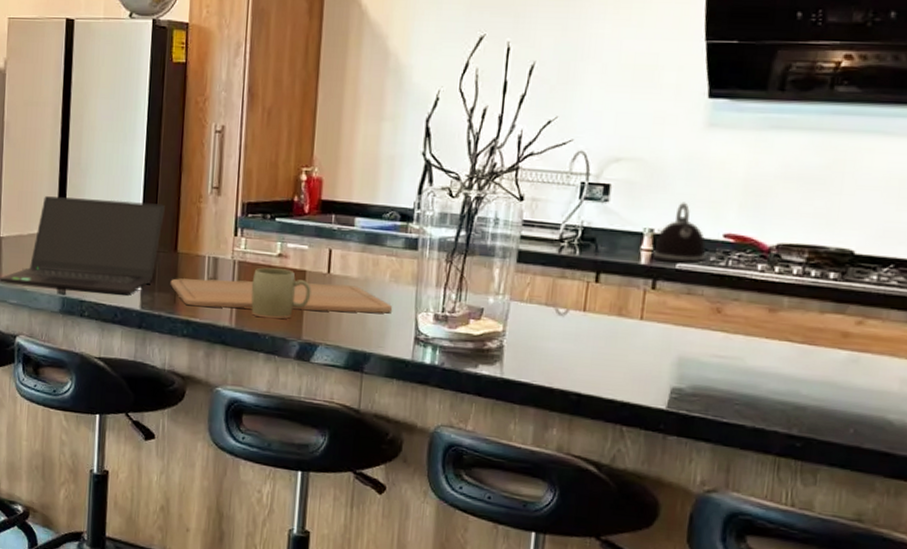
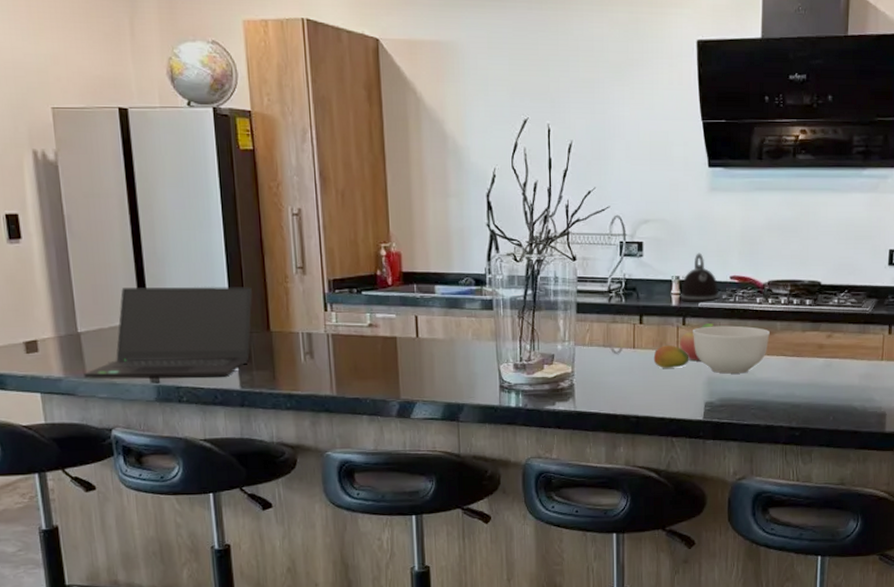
chopping board: present [170,278,392,314] -> none [267,346,477,380]
mug: present [250,267,312,319] -> none [347,337,404,384]
fruit: none [608,311,657,341] -> present [653,344,689,368]
fruit: none [645,290,694,335] -> present [680,323,714,361]
bowl: none [663,293,772,358] -> present [693,325,770,374]

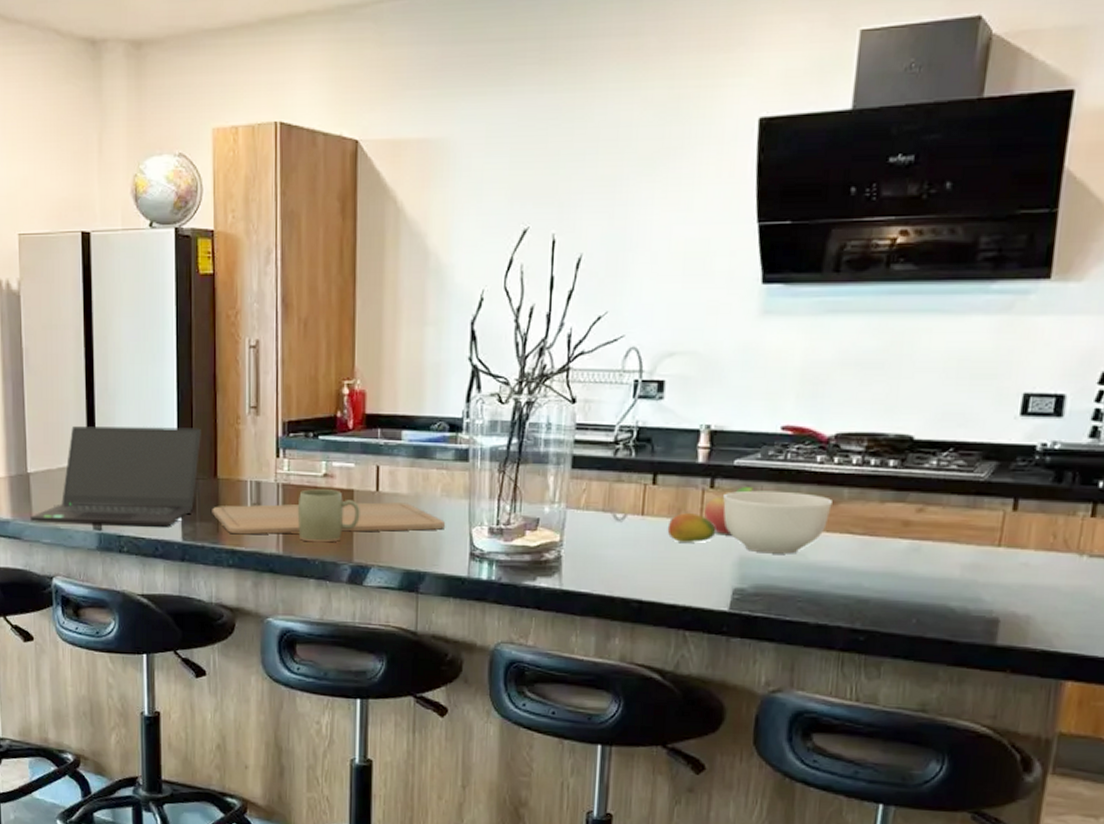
chopping board: none [267,346,477,380] -> present [212,502,445,535]
mug: none [347,337,404,384] -> present [297,489,360,543]
kettle: present [681,253,719,303] -> none [710,395,764,461]

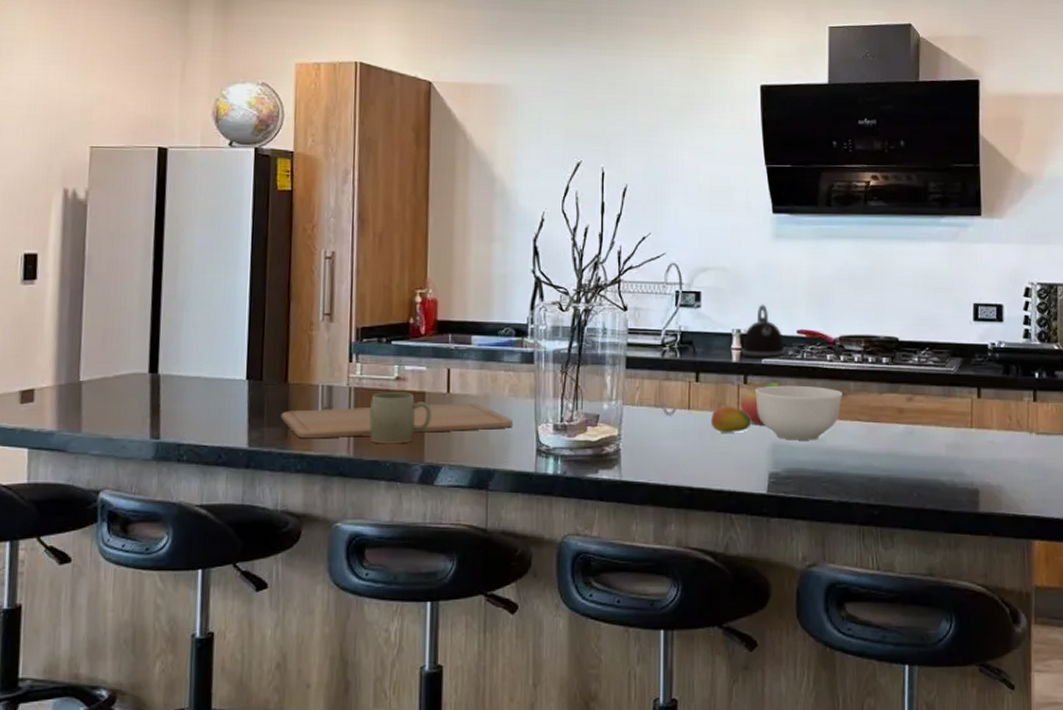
laptop: present [30,426,201,526] -> none [78,333,273,433]
kettle: none [710,395,764,461] -> present [742,304,785,360]

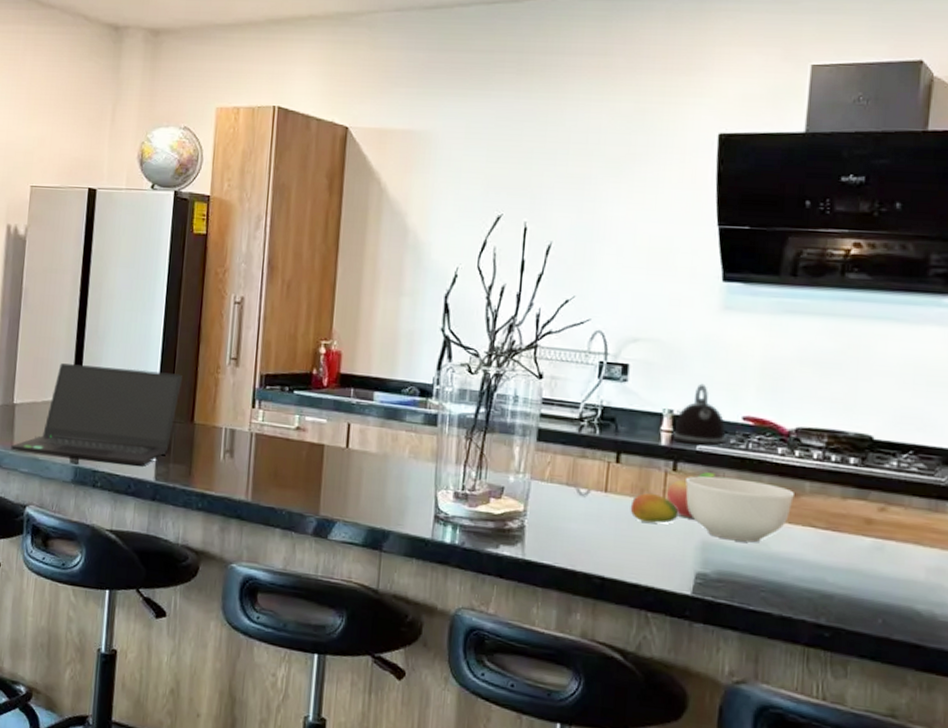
laptop: none [78,333,273,433] -> present [11,363,182,465]
chopping board: present [281,403,512,439] -> none [185,449,411,490]
mug: present [369,392,432,444] -> none [267,440,330,494]

